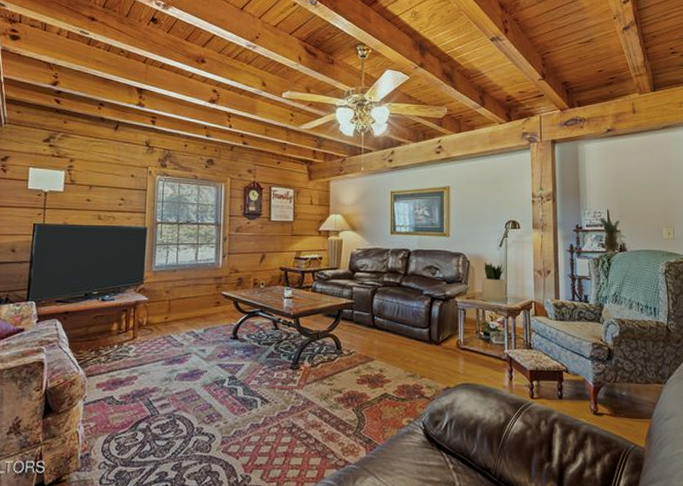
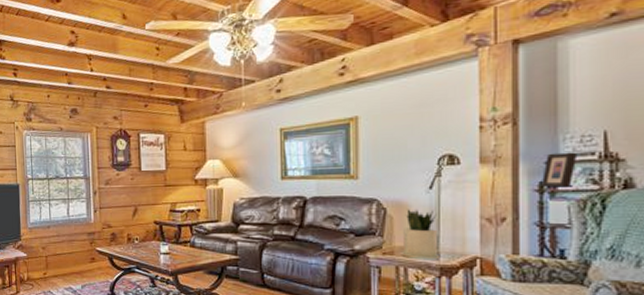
picture frame: none [572,223,593,250] -> present [542,152,578,189]
vase: present [599,218,620,252] -> none [590,143,626,190]

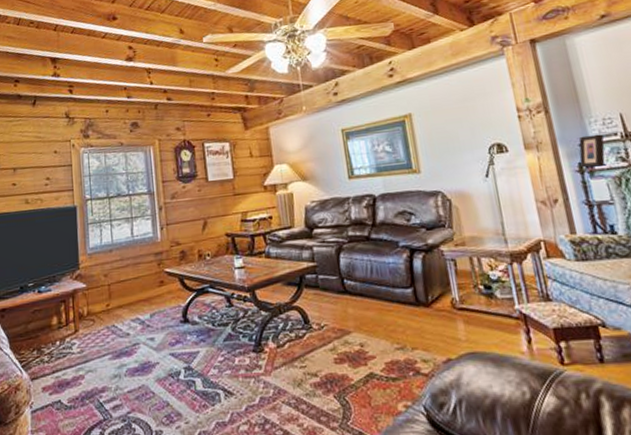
planter: present [400,209,440,260] -> none [469,197,508,248]

